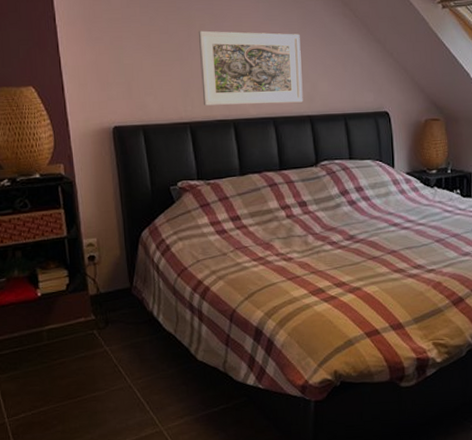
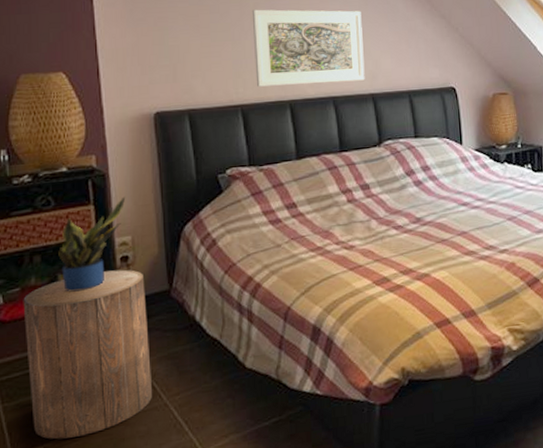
stool: none [9,267,118,408] -> present [23,269,152,440]
potted plant: none [36,202,91,285] -> present [58,196,126,292]

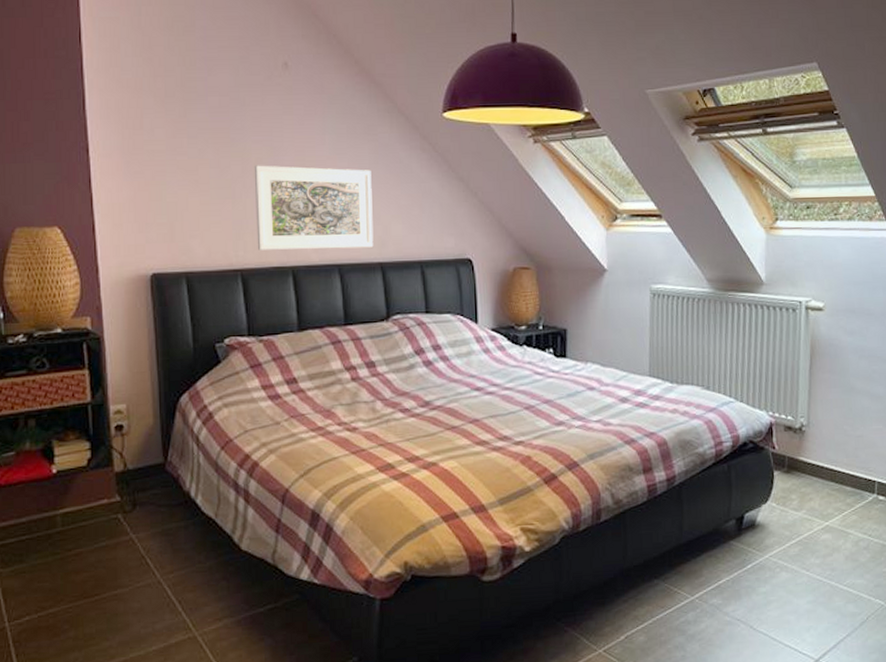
stool: present [23,269,152,440] -> none [18,439,145,610]
potted plant: present [58,196,126,292] -> none [53,362,121,459]

